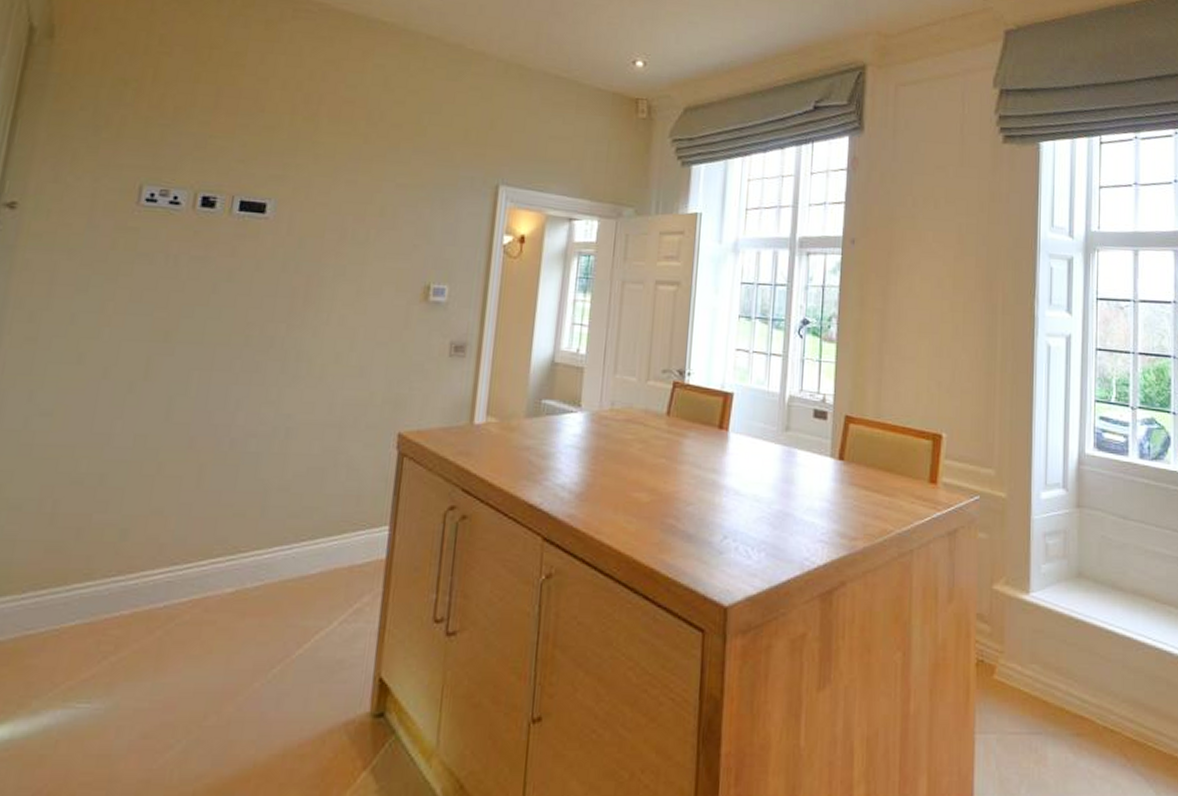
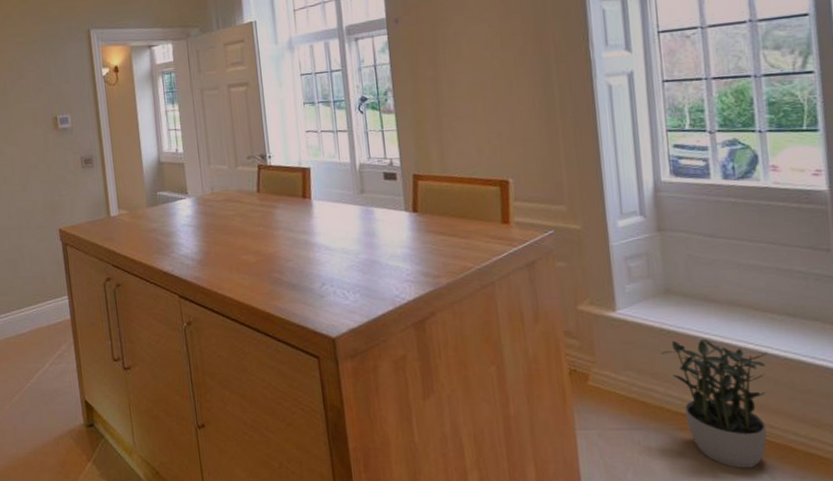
potted plant: none [1067,631,1164,781] -> present [660,339,768,468]

